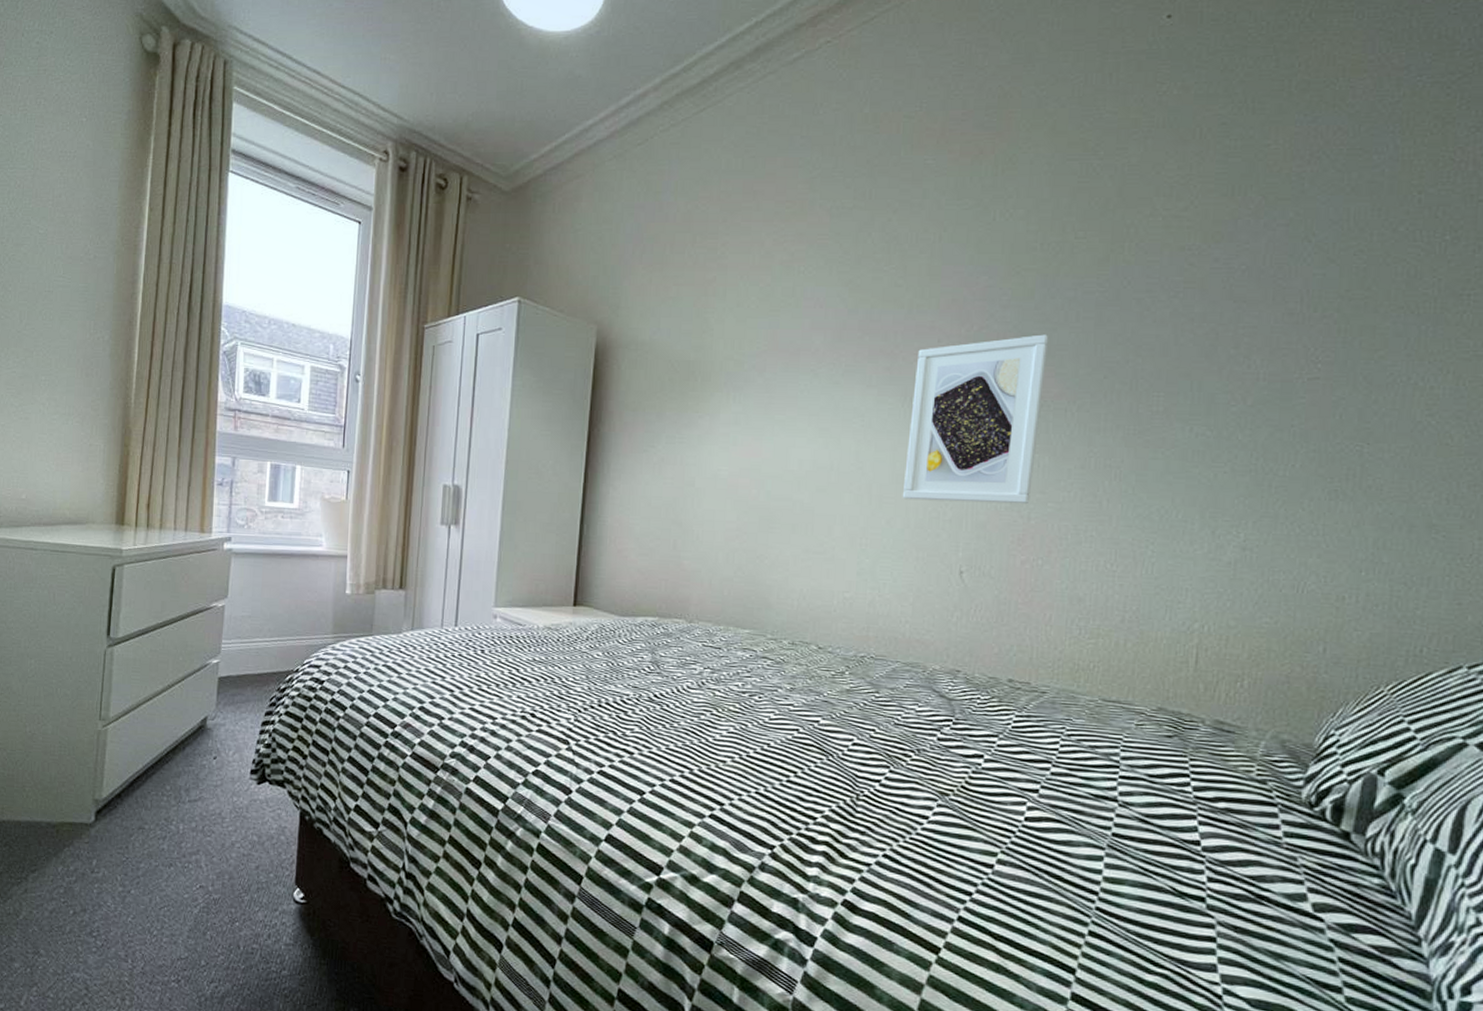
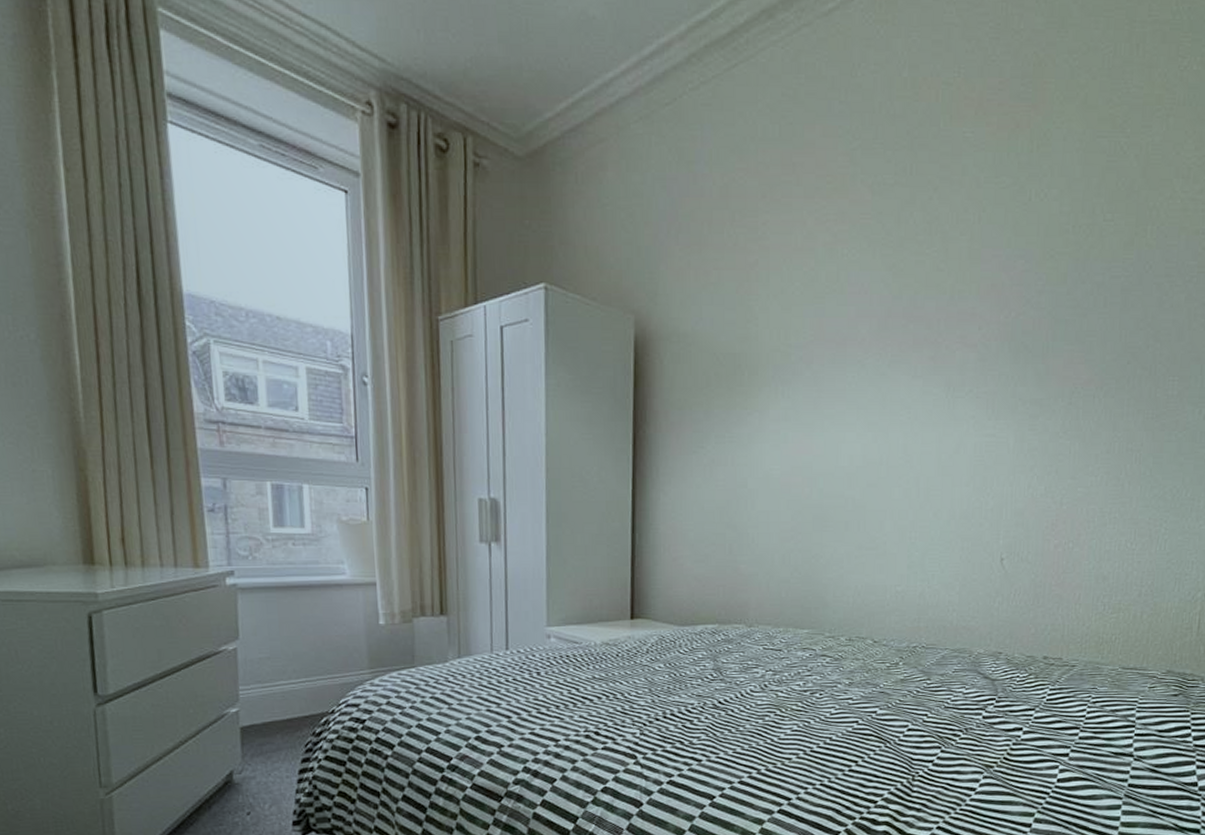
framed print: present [902,334,1049,505] -> none [948,320,1080,491]

